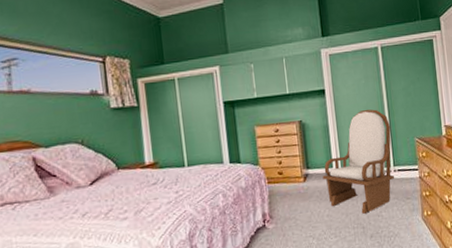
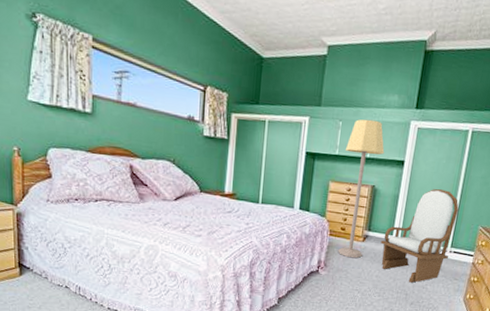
lamp: none [263,55,307,203] -> present [338,119,385,259]

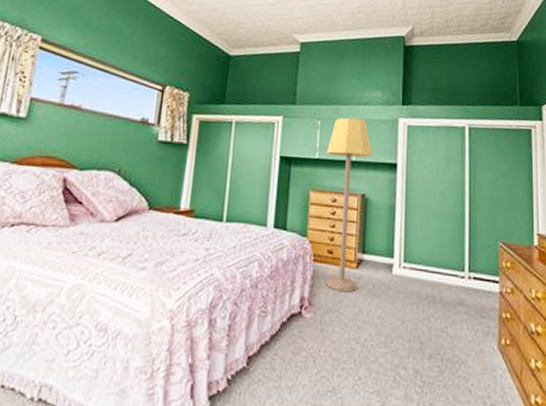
armchair: present [380,189,459,283] -> none [379,196,471,325]

